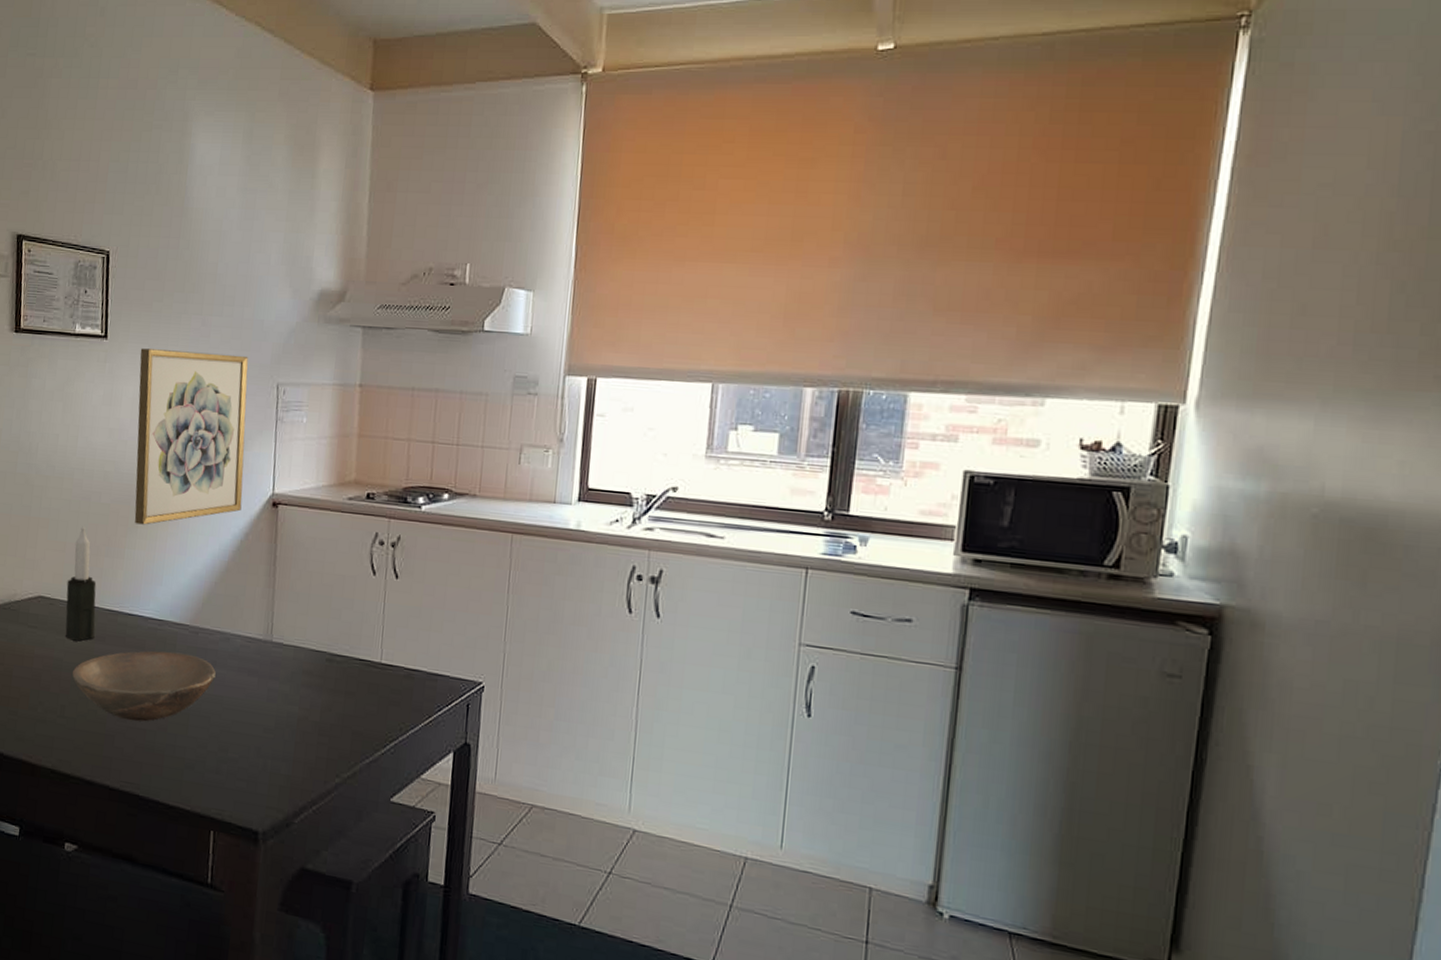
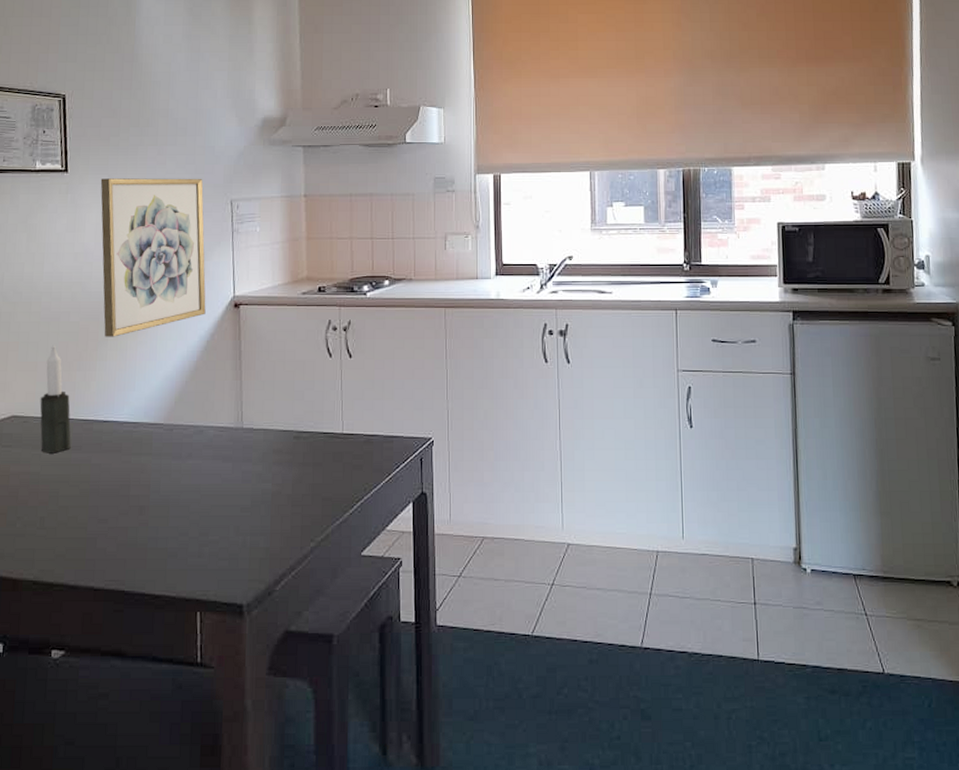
bowl: present [72,650,216,722] -> none [49,450,192,521]

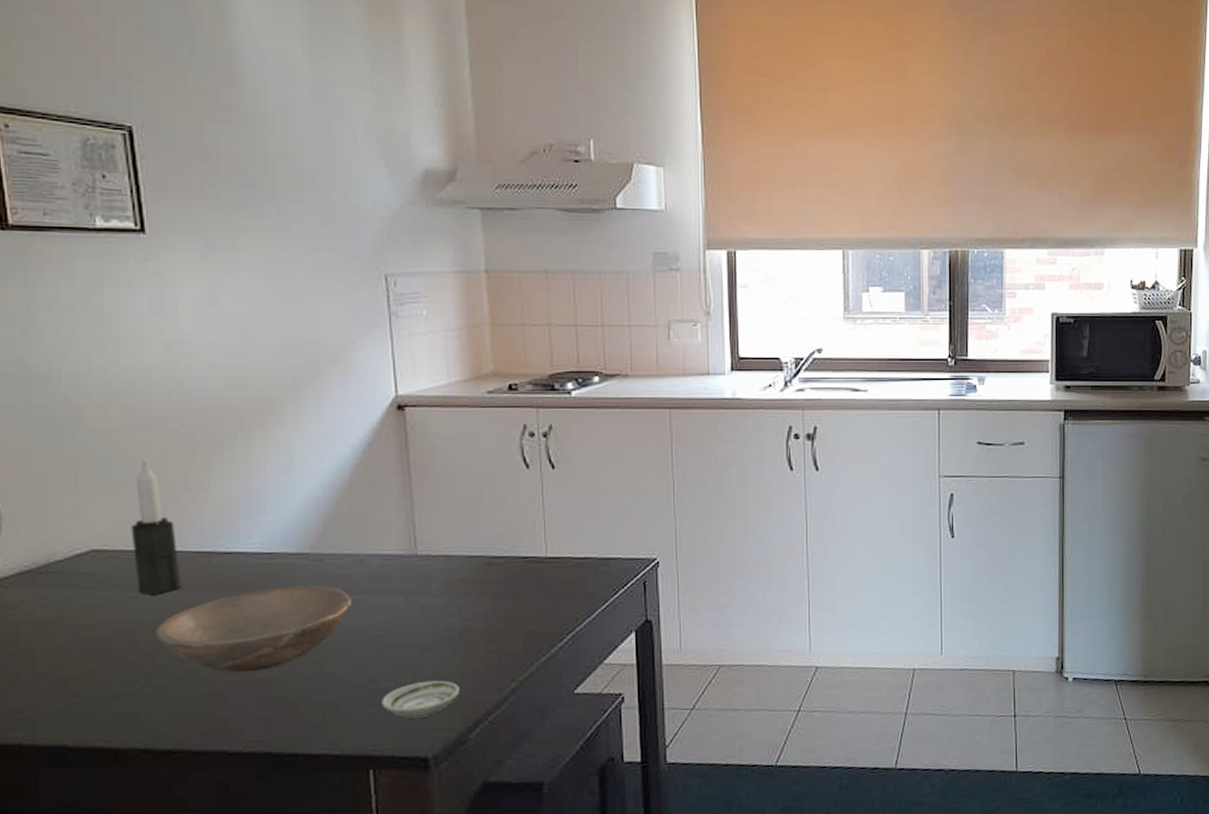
bowl: none [49,450,192,521] -> present [155,585,351,673]
wall art: present [100,178,206,337] -> none [195,242,359,448]
saucer: none [209,536,270,569] -> present [381,680,459,718]

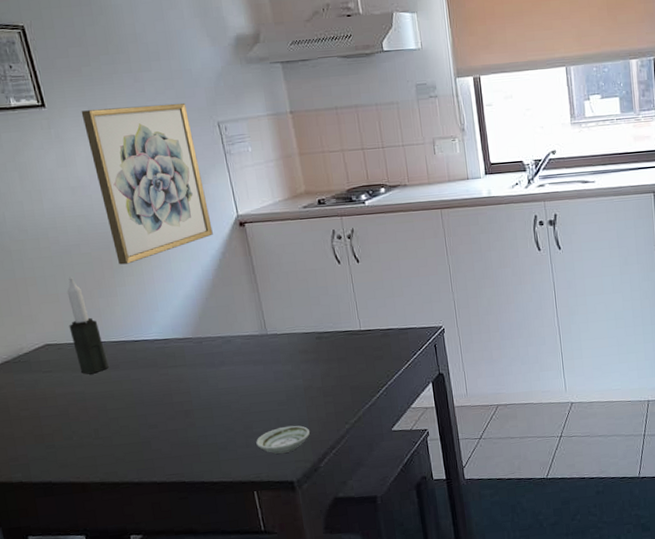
bowl: present [155,585,351,673] -> none [96,361,226,427]
wall art: none [195,242,359,448] -> present [81,103,213,265]

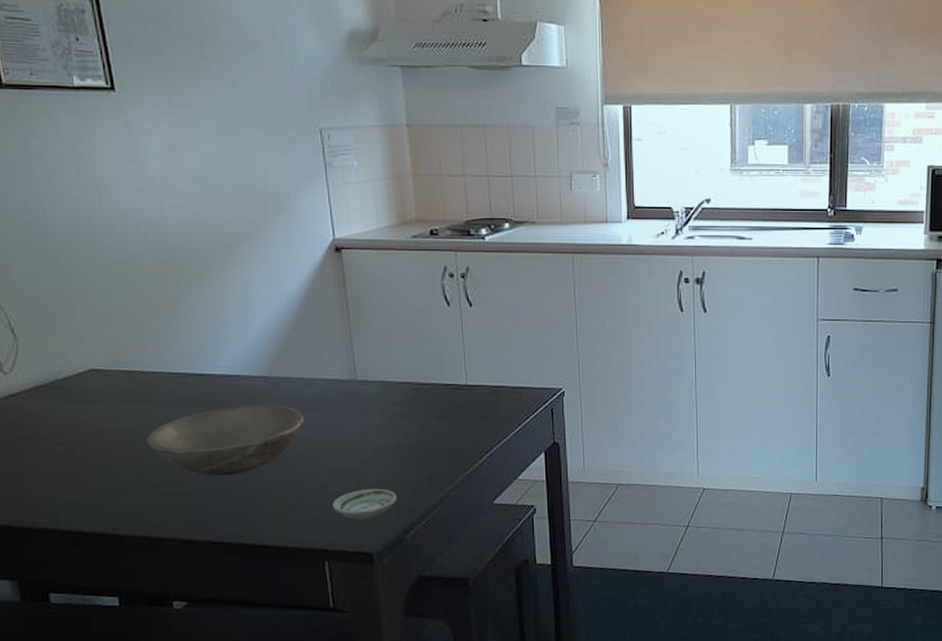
candle: present [67,276,109,374] -> none [121,292,164,409]
wall art: present [81,103,213,265] -> none [157,99,303,284]
bowl: none [96,361,226,427] -> present [146,404,304,477]

